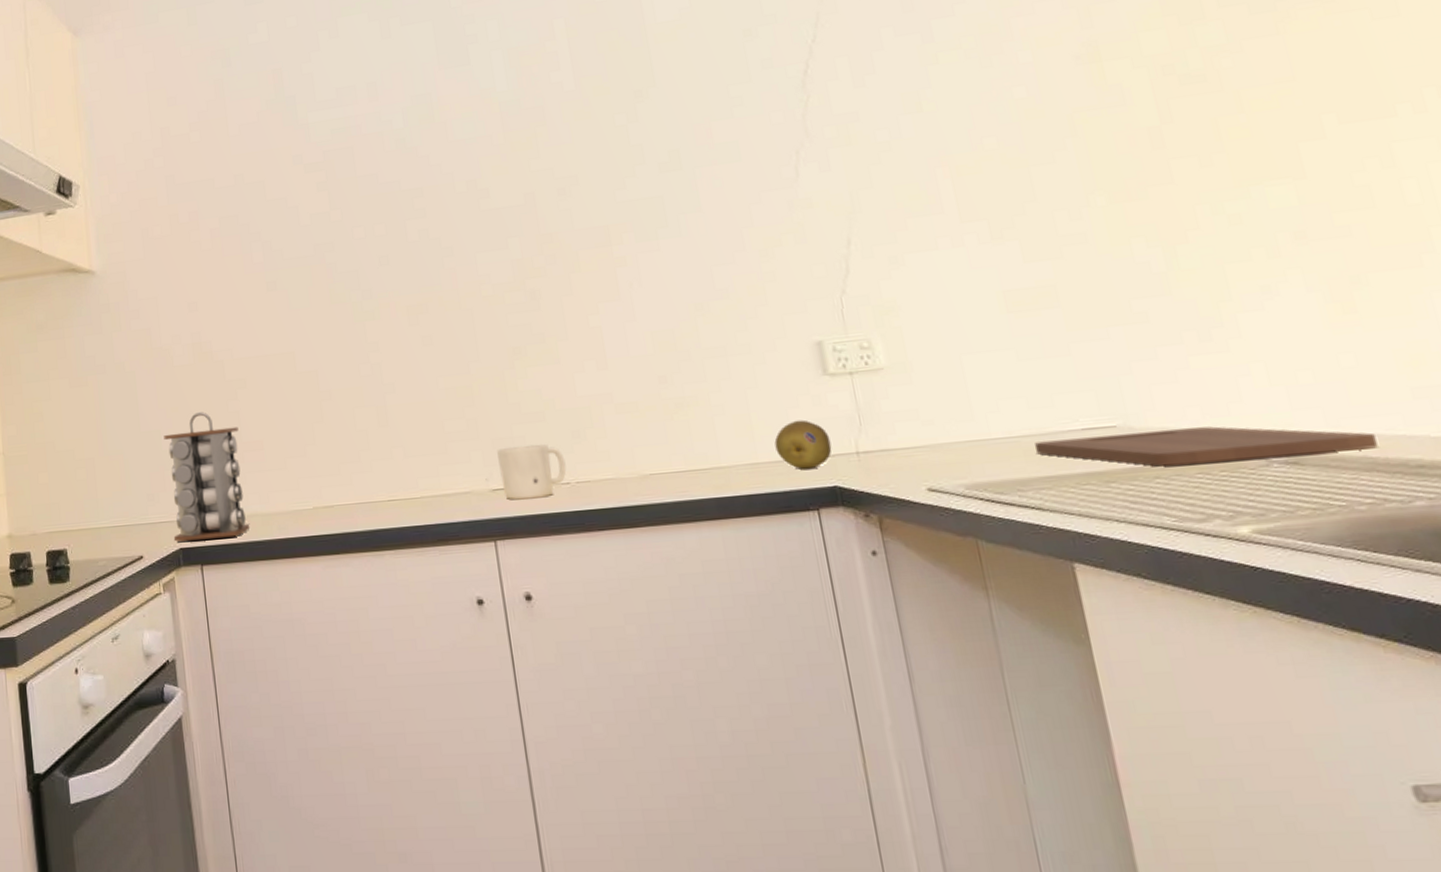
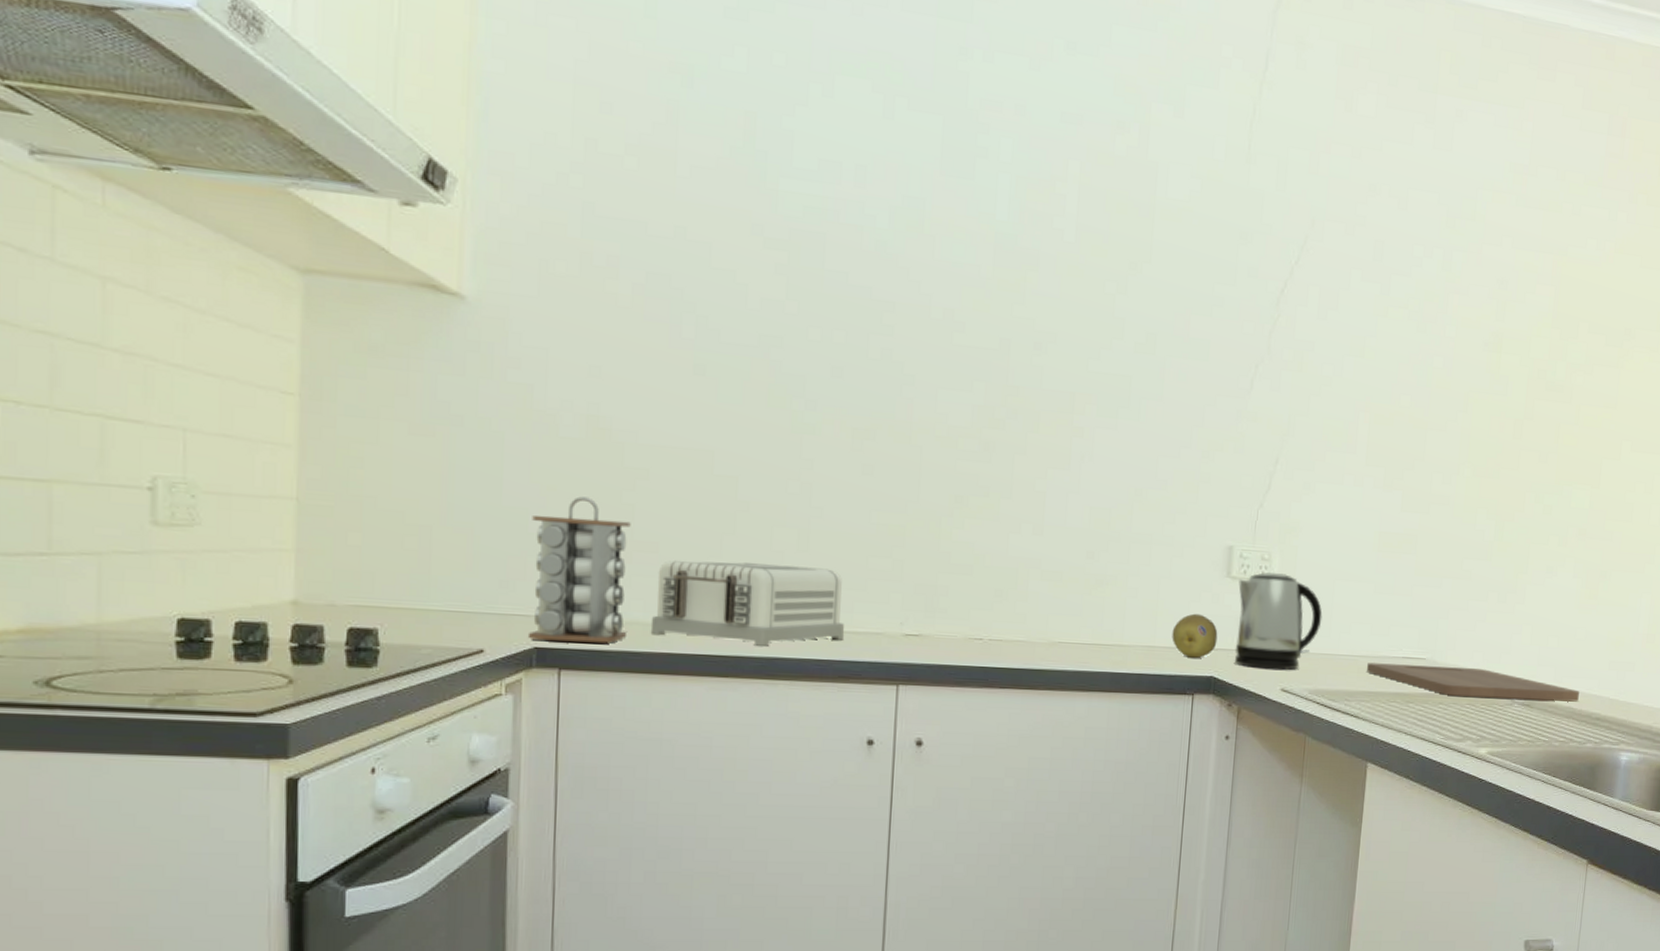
toaster: none [266,438,436,524] -> present [650,560,845,648]
mug: present [497,443,567,501] -> none [916,594,983,650]
kettle: none [839,359,959,470] -> present [1235,572,1323,670]

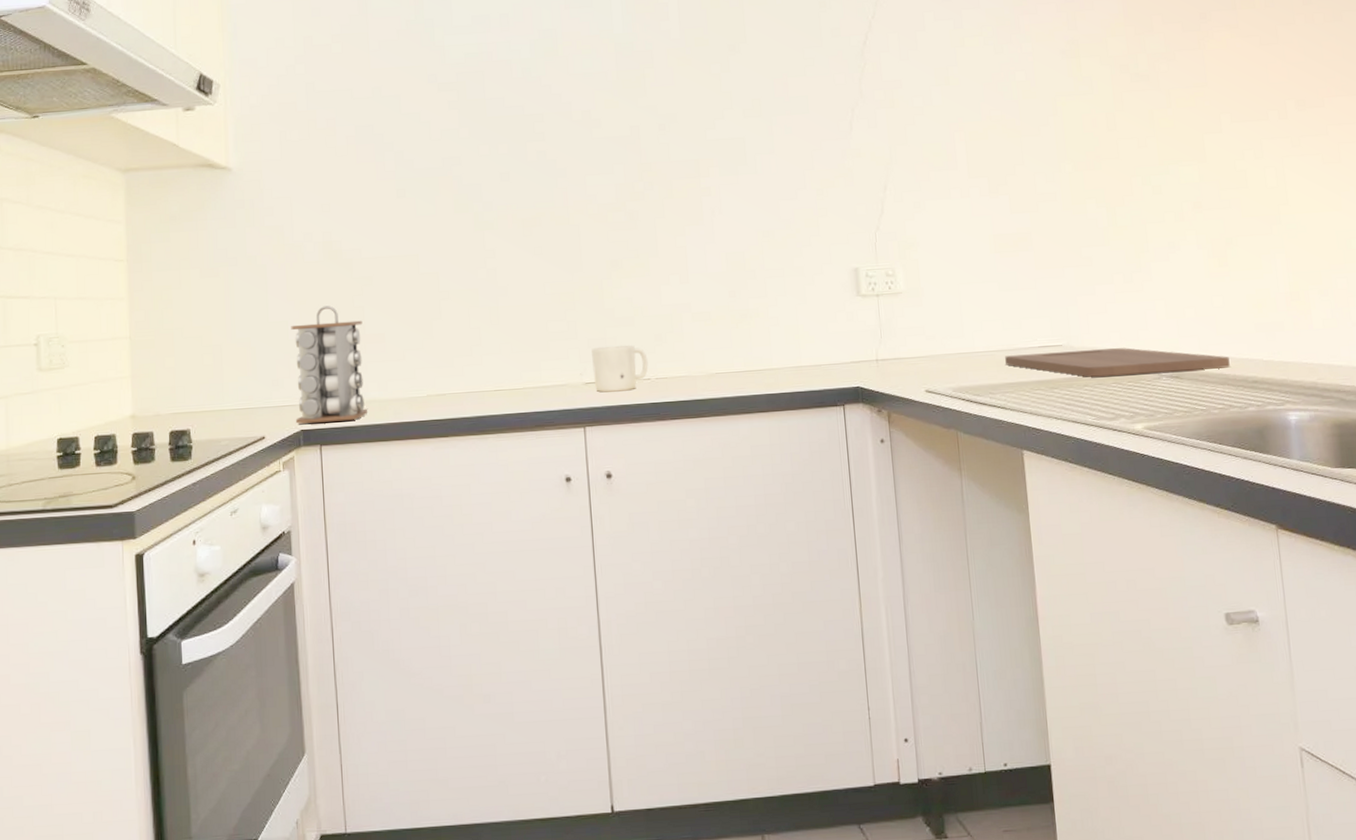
toaster: present [650,560,845,648] -> none [384,336,536,409]
mug: none [916,594,983,650] -> present [591,344,648,393]
fruit: present [1172,613,1218,659] -> none [815,332,858,373]
kettle: present [1235,572,1323,670] -> none [869,285,954,374]

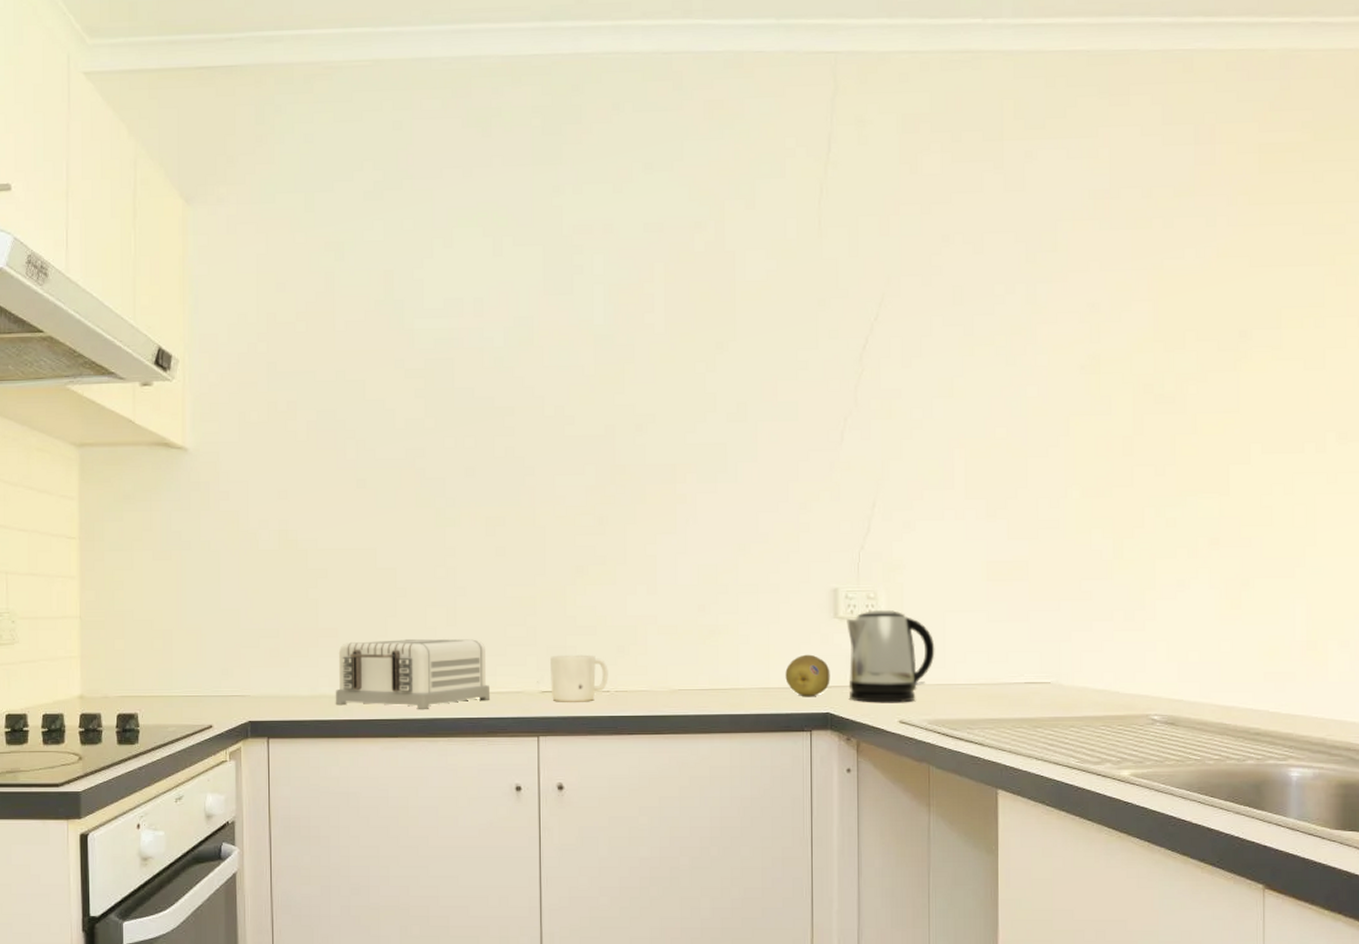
spice rack: present [291,305,367,425] -> none [242,596,317,717]
toaster: none [384,336,536,409] -> present [335,639,491,710]
fruit: none [815,332,858,373] -> present [785,654,830,697]
kettle: none [869,285,954,374] -> present [847,609,935,702]
cutting board: present [1005,347,1230,377] -> none [988,689,1232,718]

